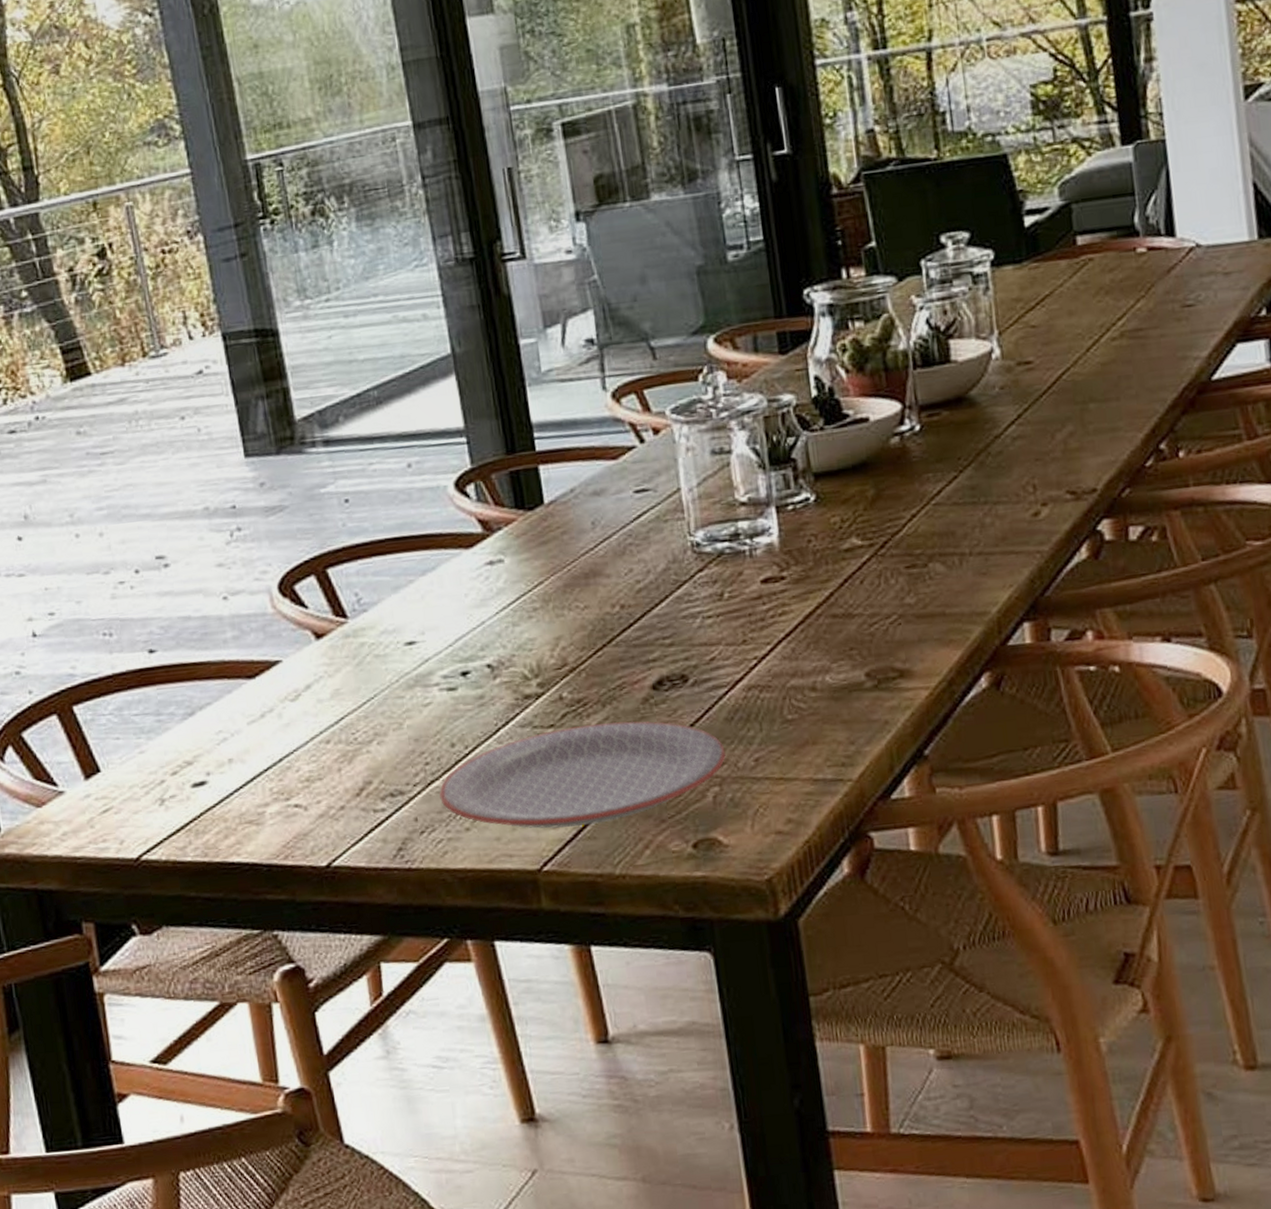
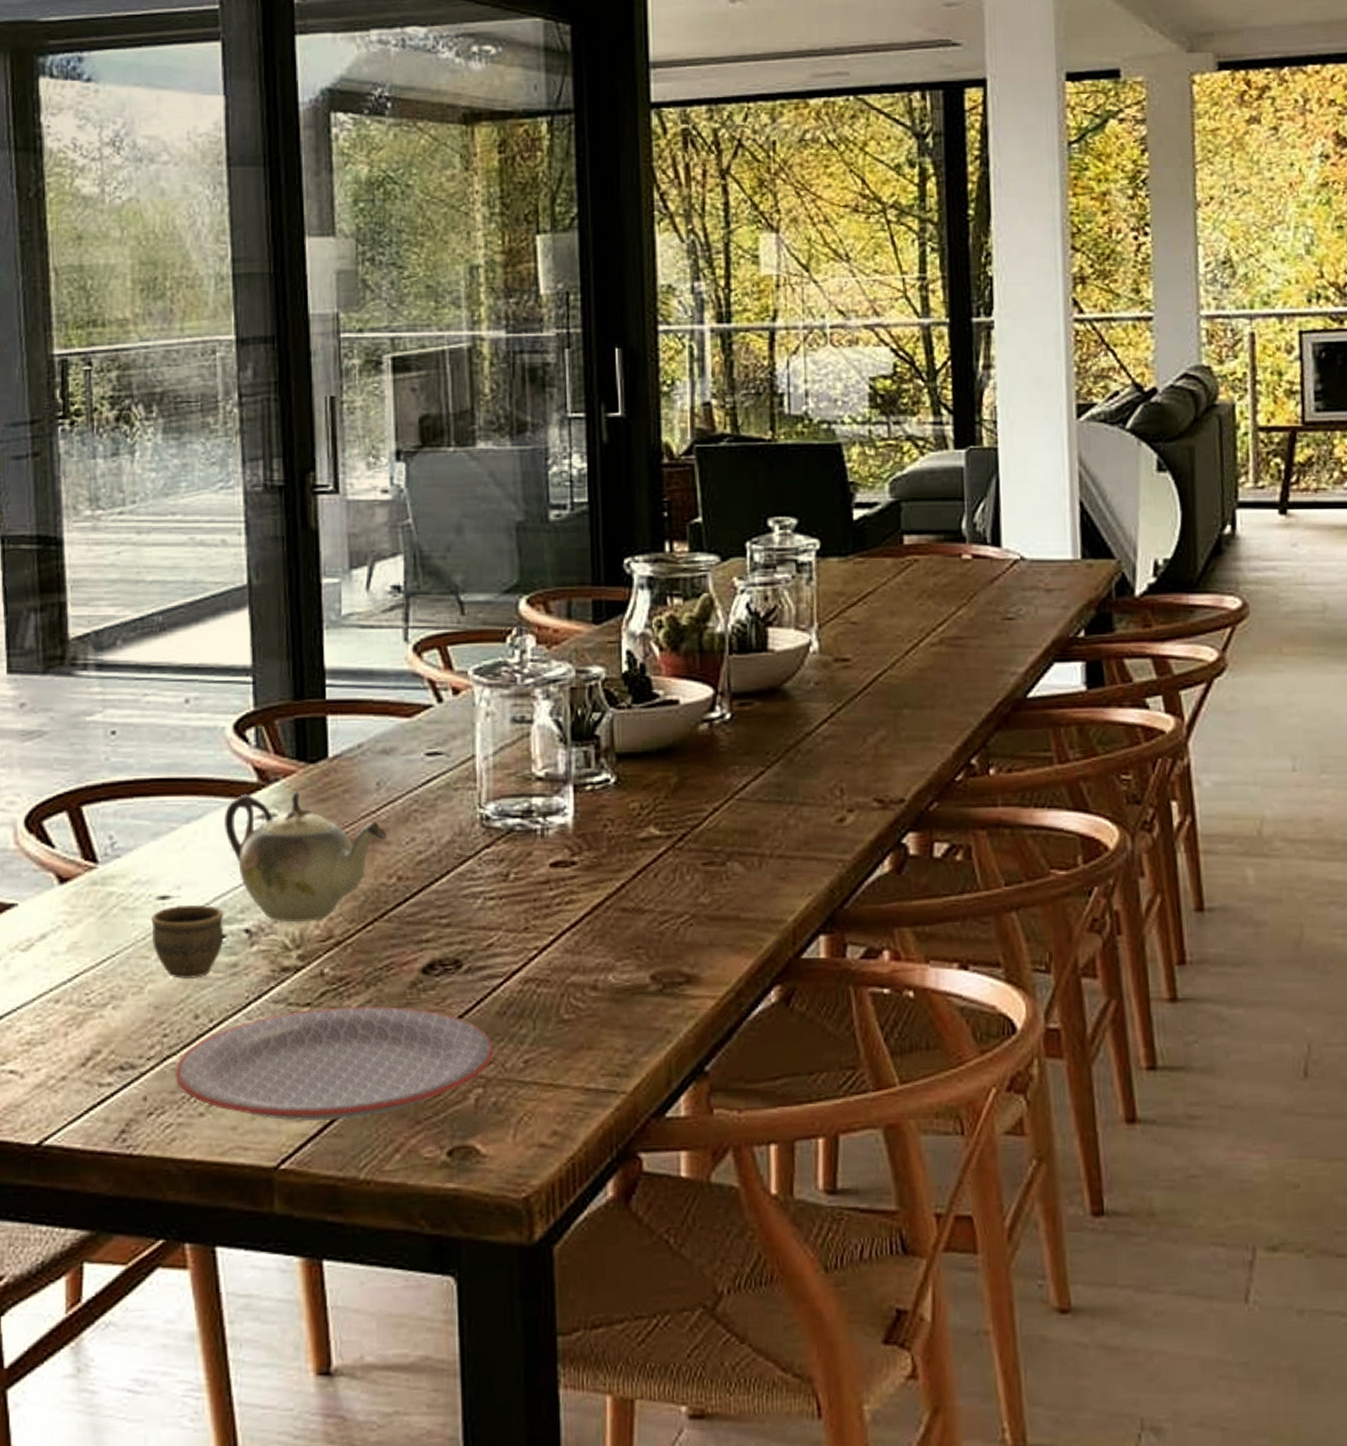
cup: none [401,646,469,714] -> present [151,905,224,980]
teapot: none [456,537,606,655] -> present [225,791,387,922]

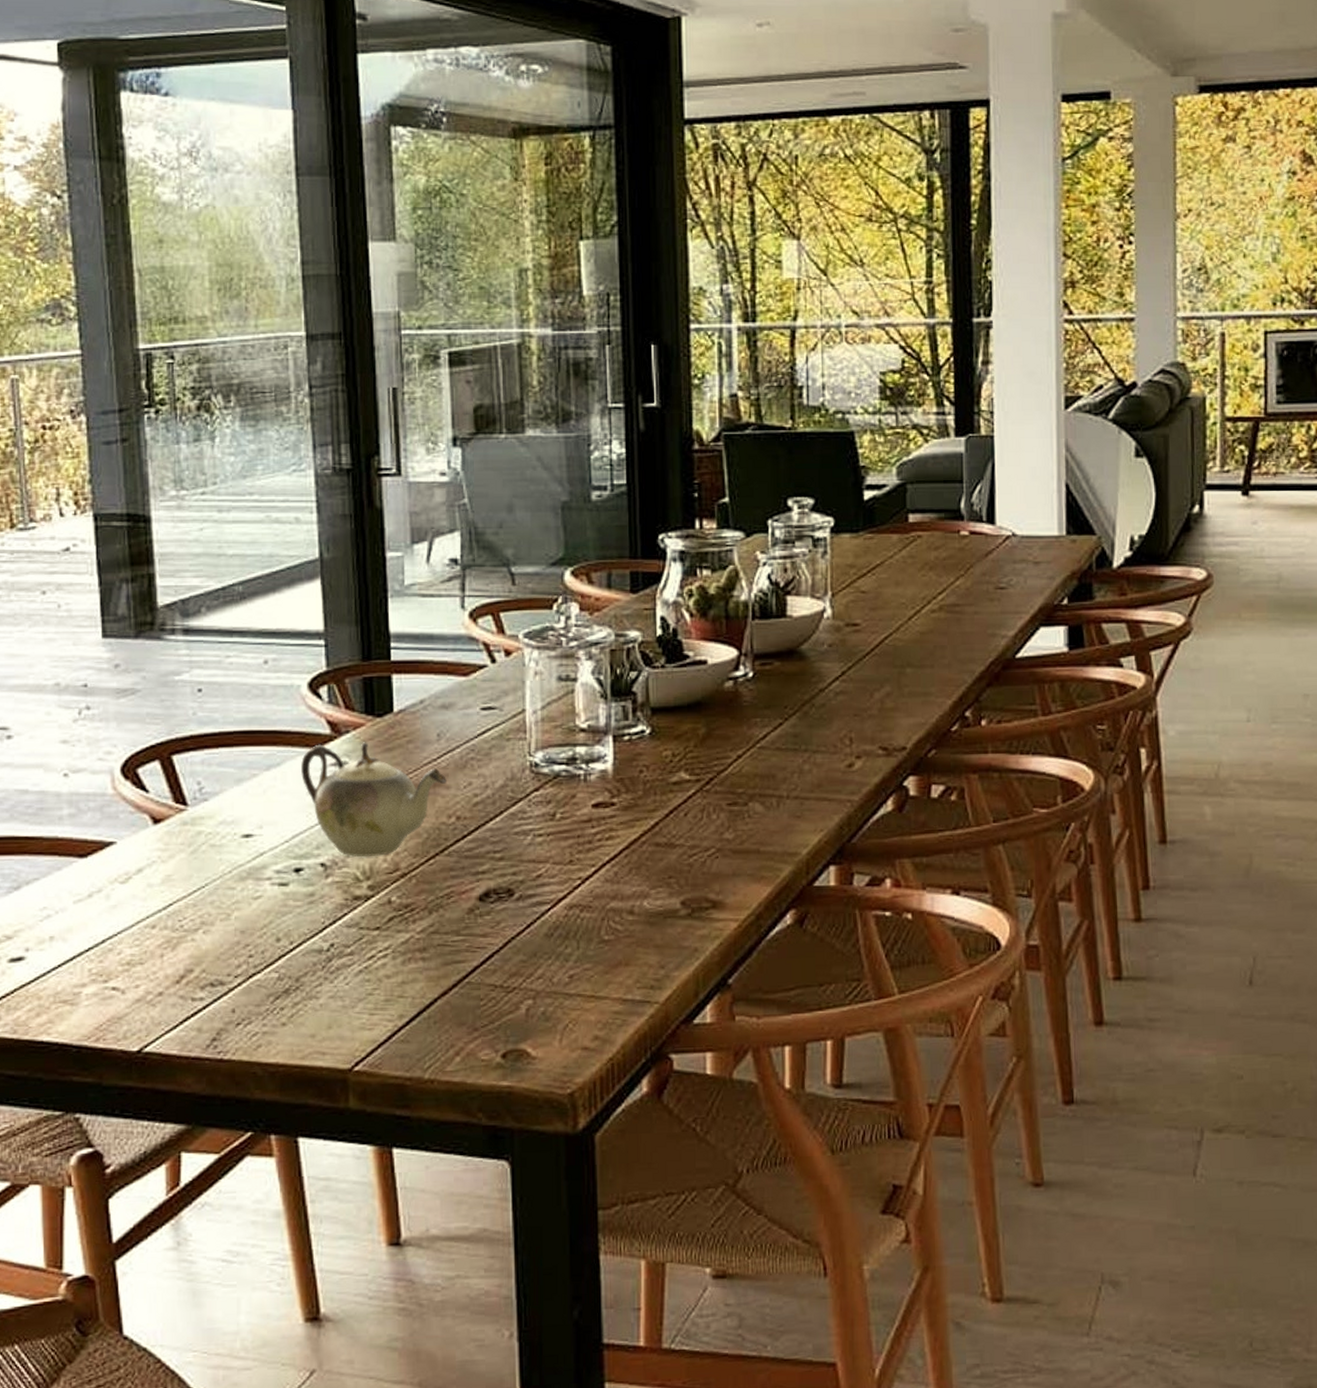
cup: present [151,905,224,980] -> none [237,842,302,908]
plate: present [175,1005,493,1121] -> none [260,929,542,1029]

